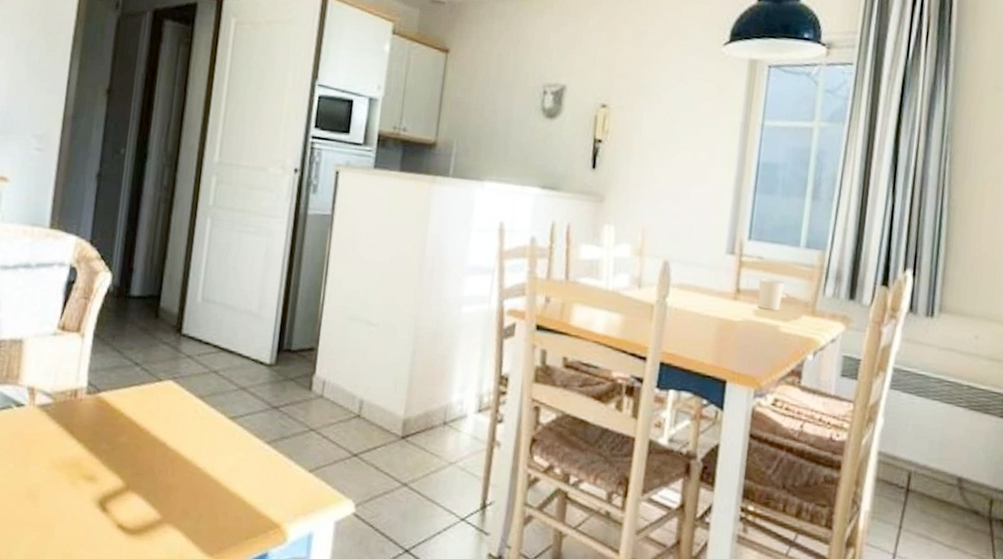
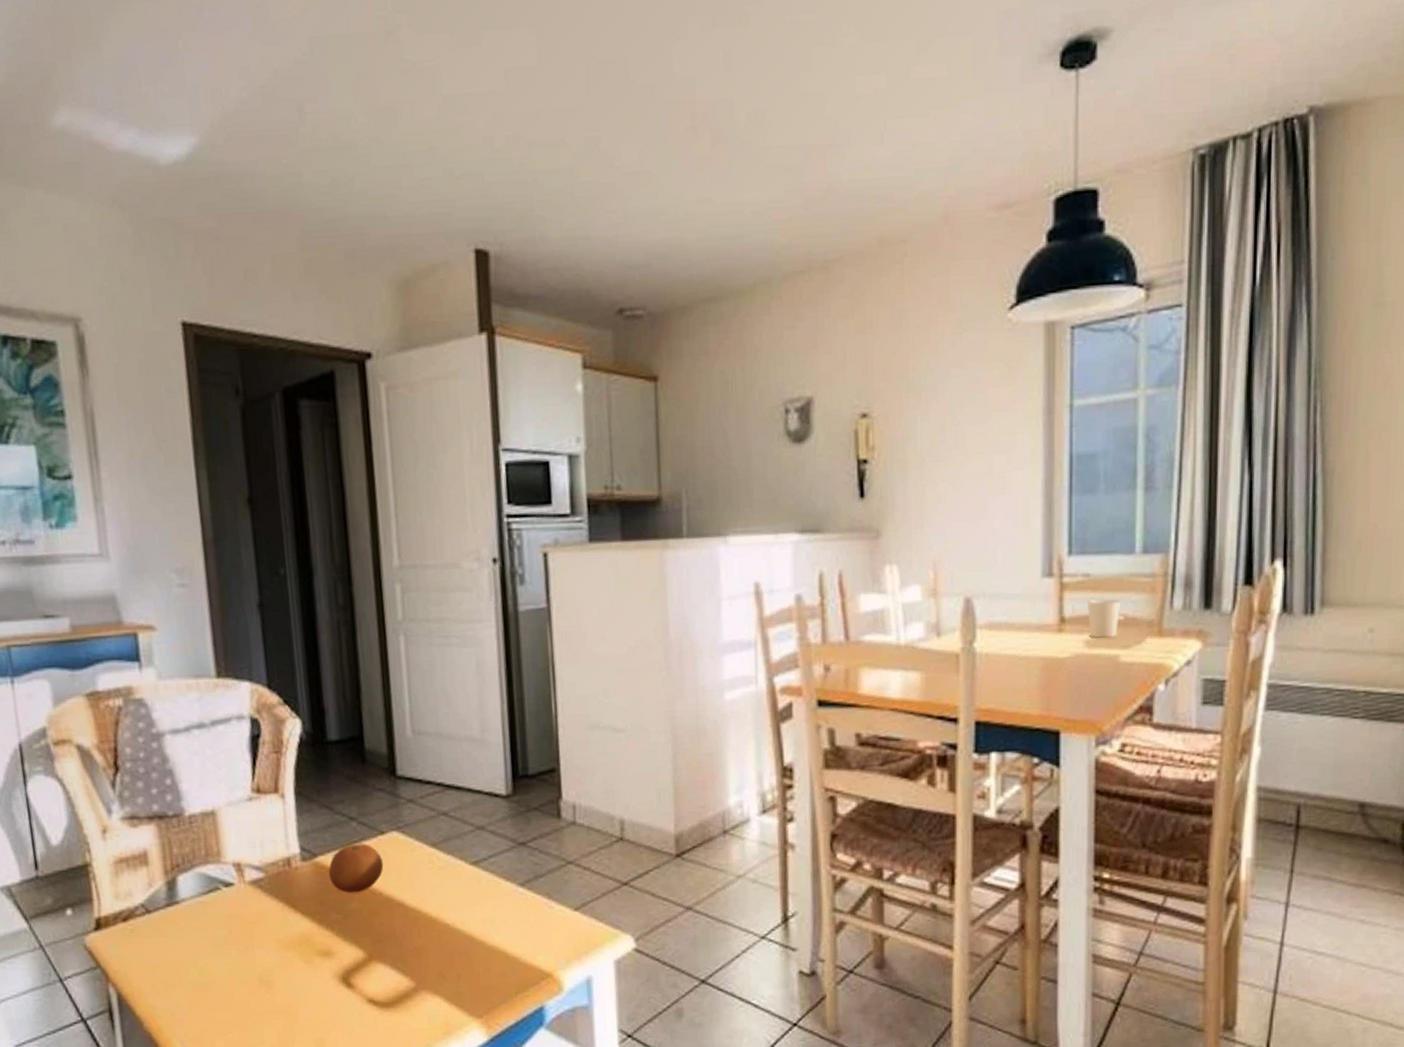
fruit: none [107,385,156,429] -> present [328,843,384,893]

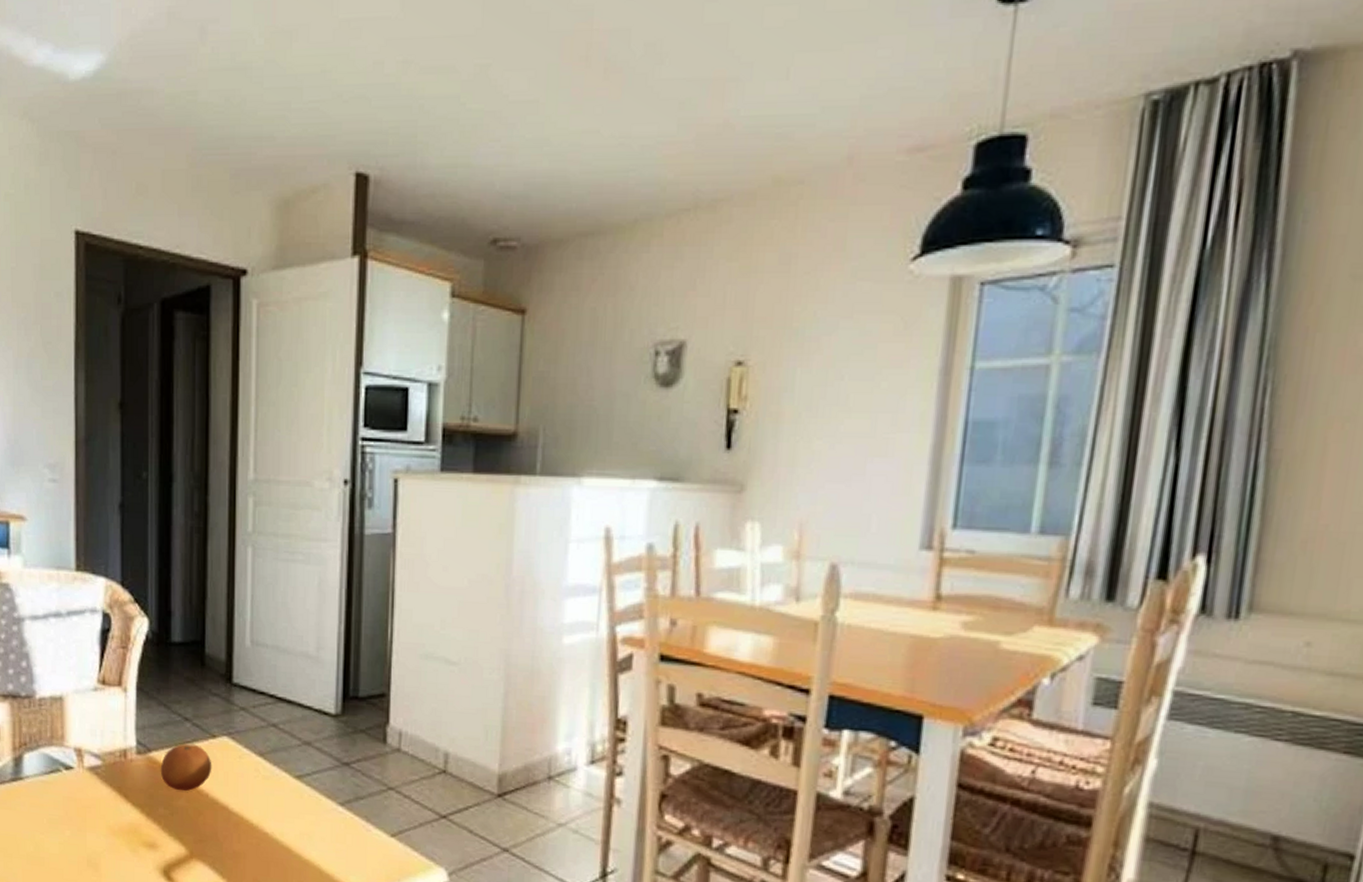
cup: present [1086,599,1124,639] -> none [968,578,1011,623]

